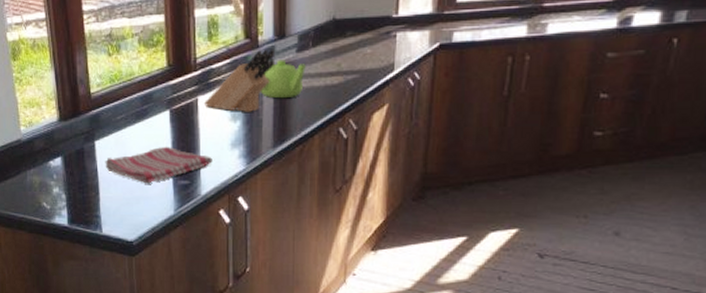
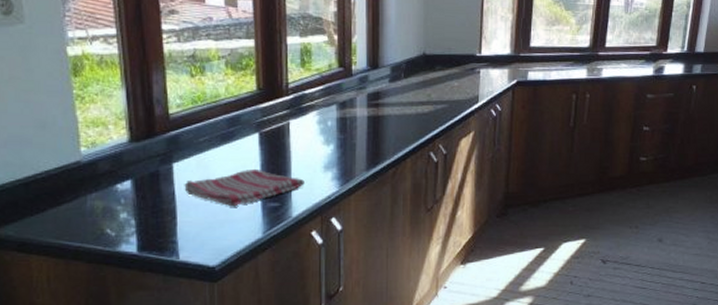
knife block: present [205,48,274,112] -> none [297,78,368,136]
teapot: present [261,60,306,99] -> none [355,88,398,125]

